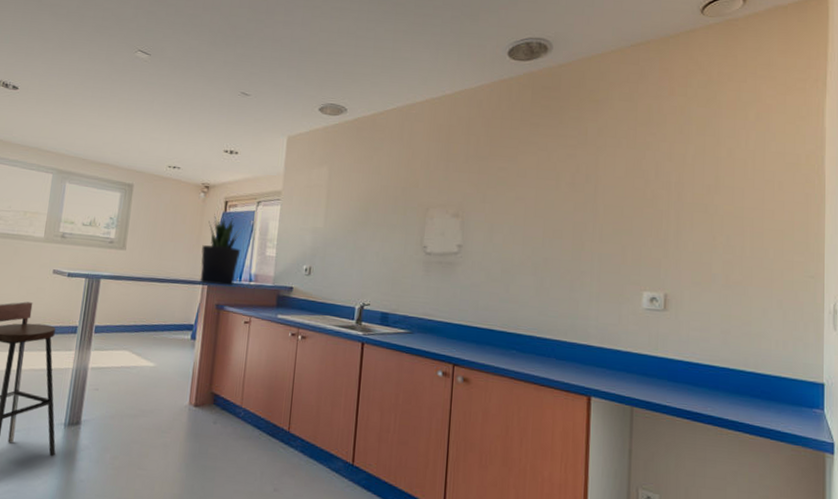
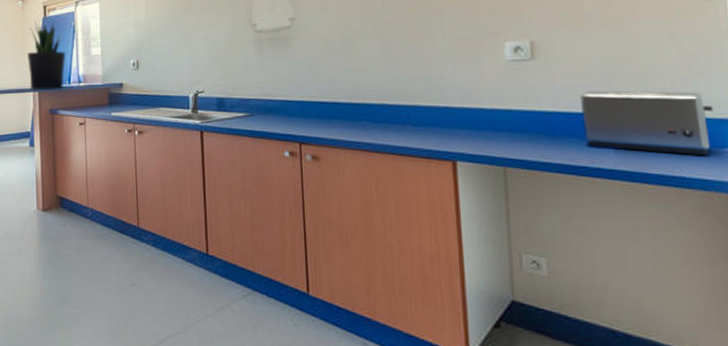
toaster: none [700,344,807,414] -> present [579,90,713,156]

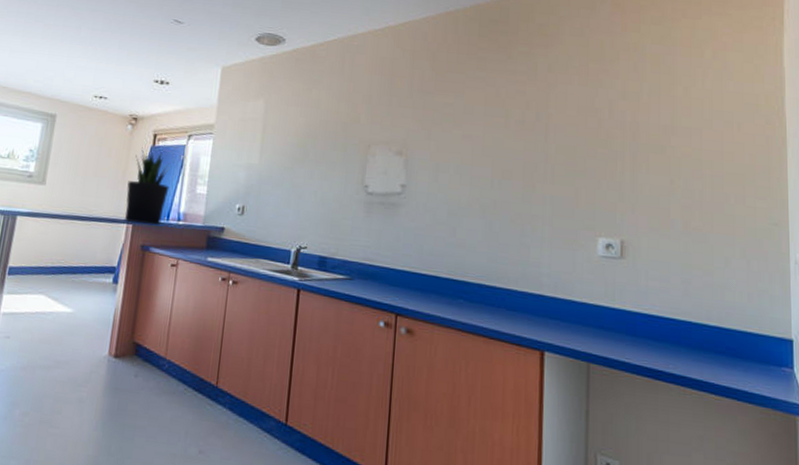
toaster: present [579,90,713,156] -> none [660,295,774,373]

